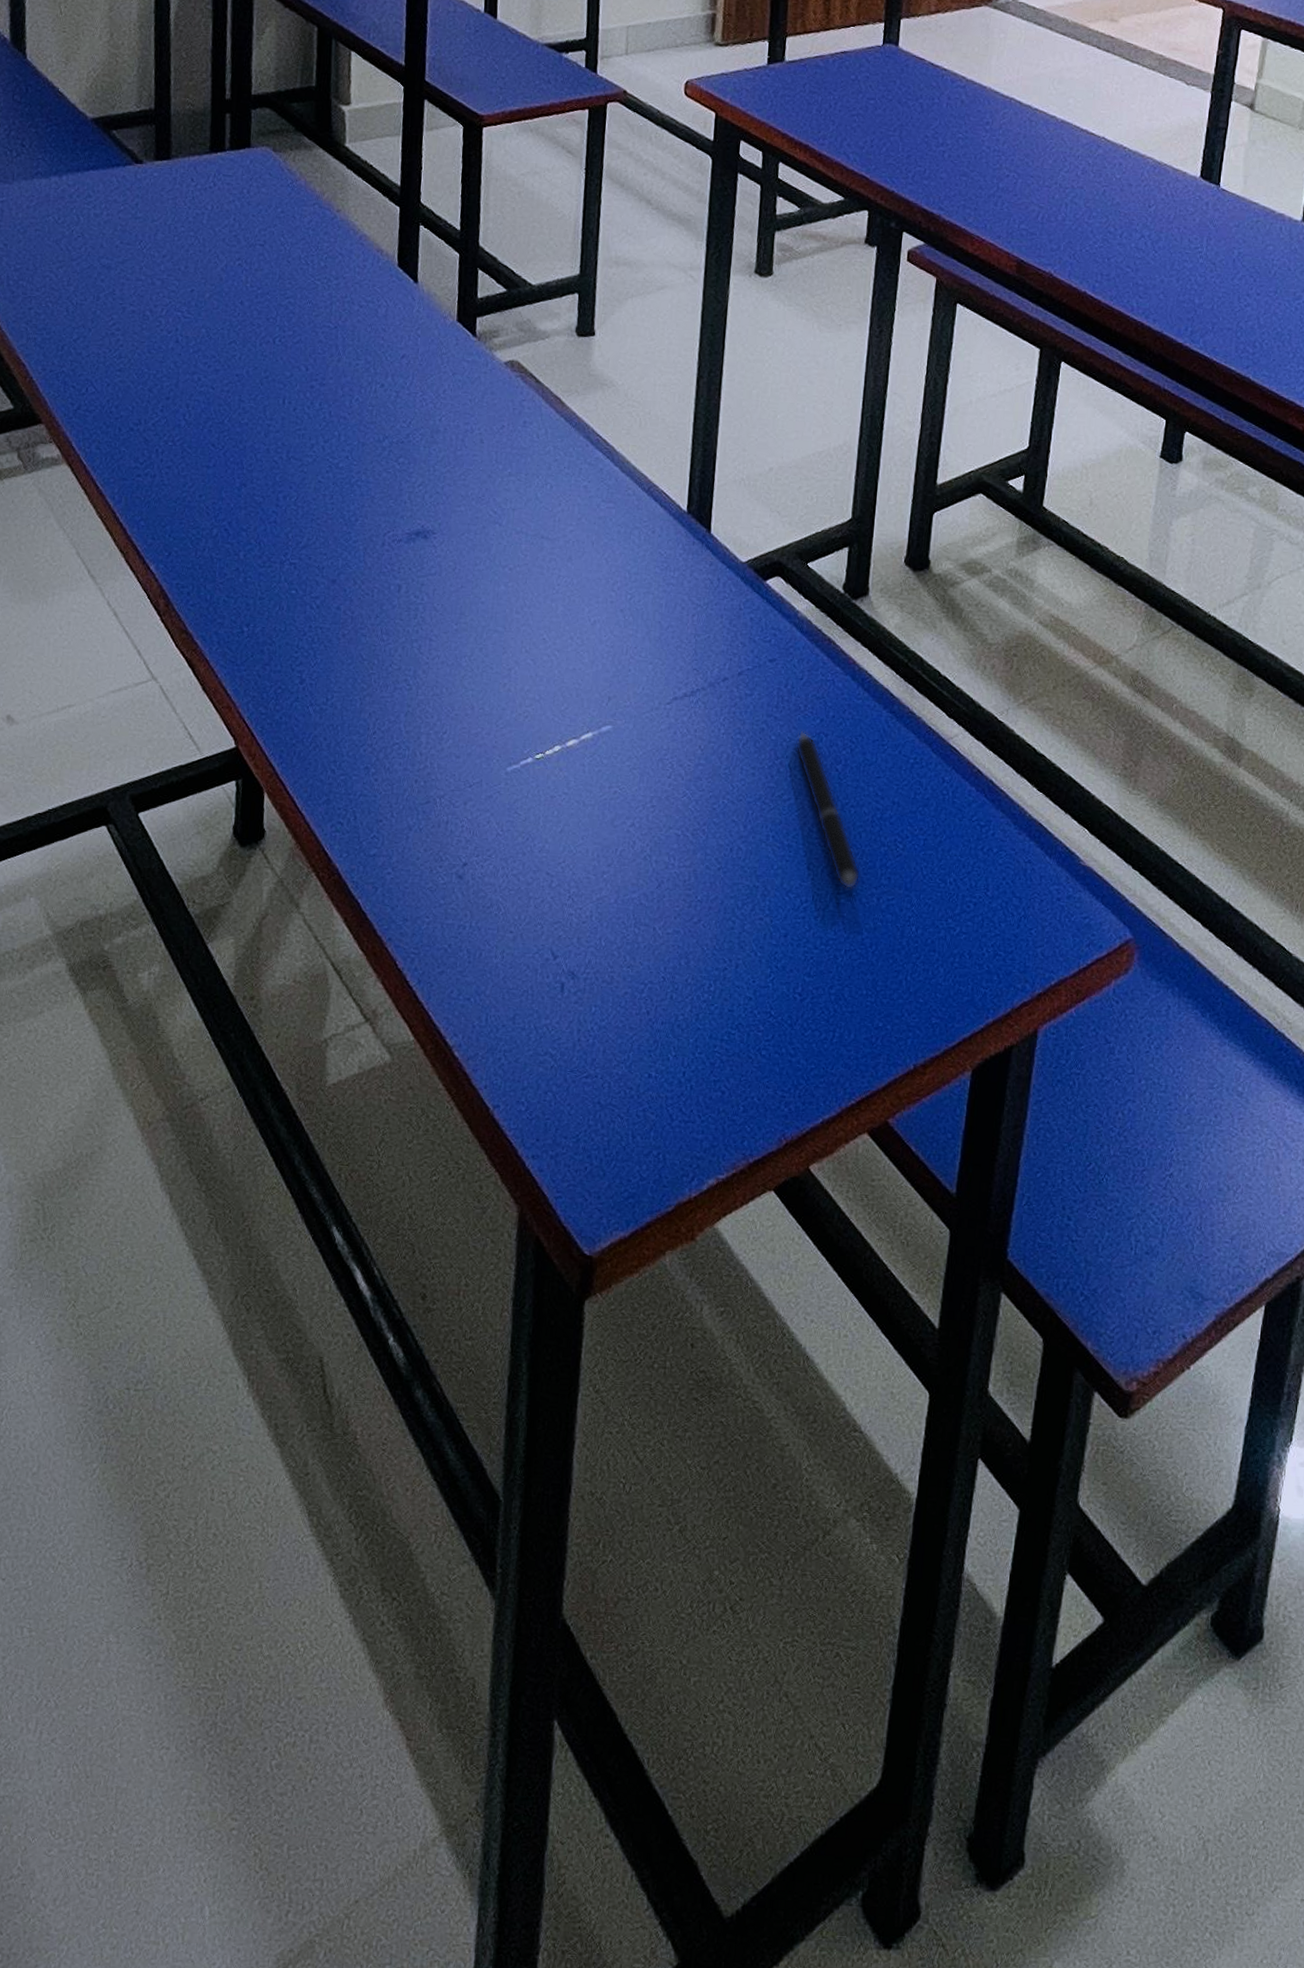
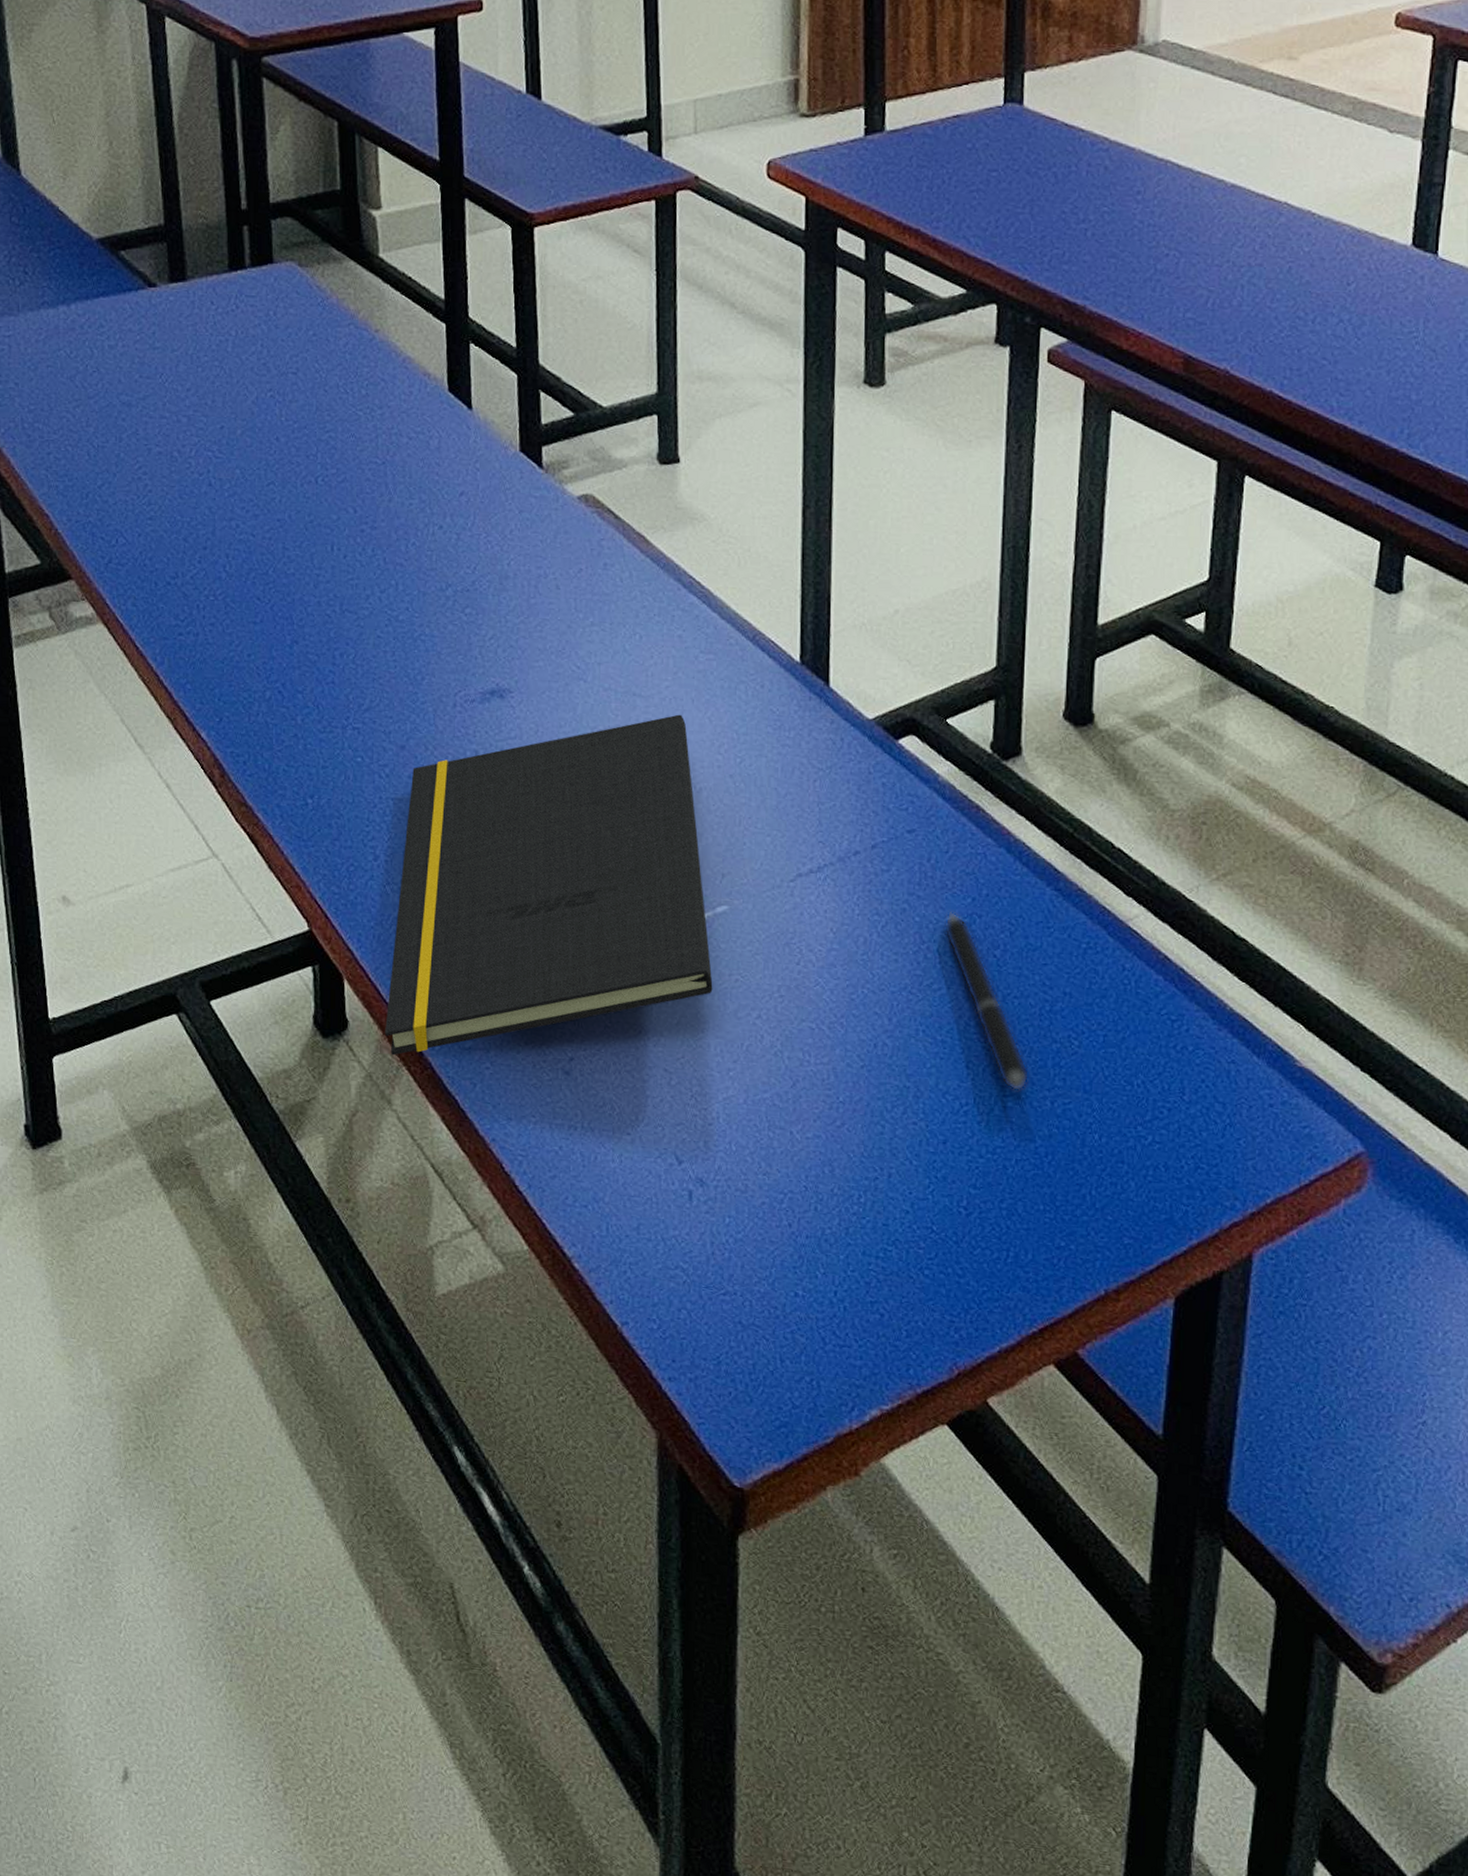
notepad: none [298,555,595,863] -> present [385,714,713,1056]

